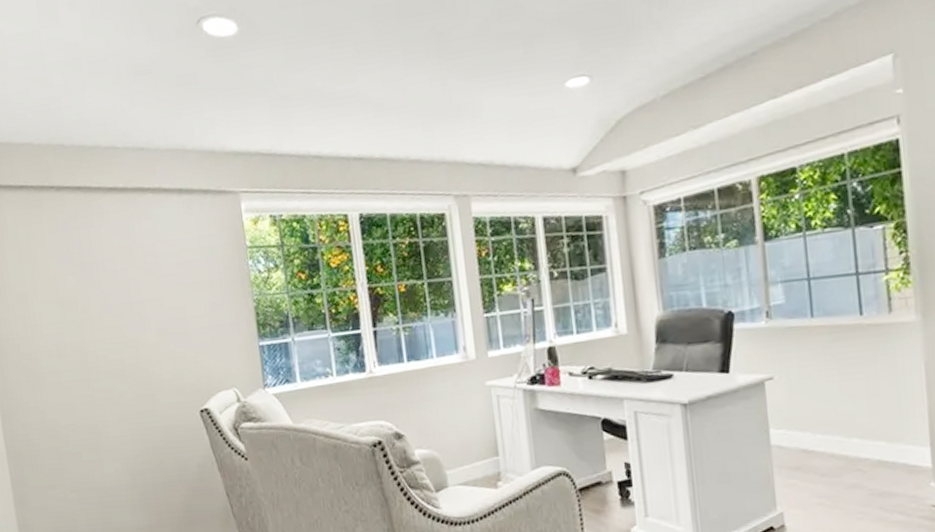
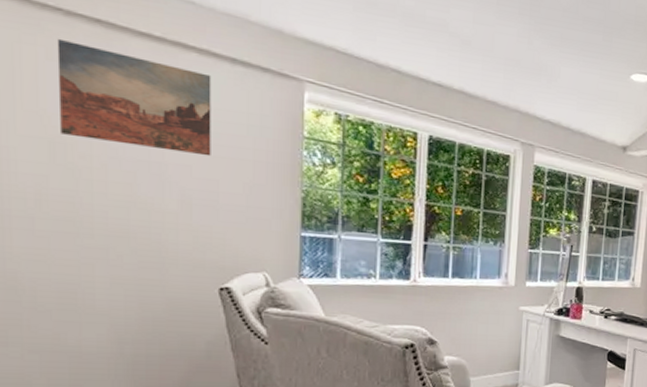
wall art: none [54,210,176,294] -> present [57,38,212,156]

